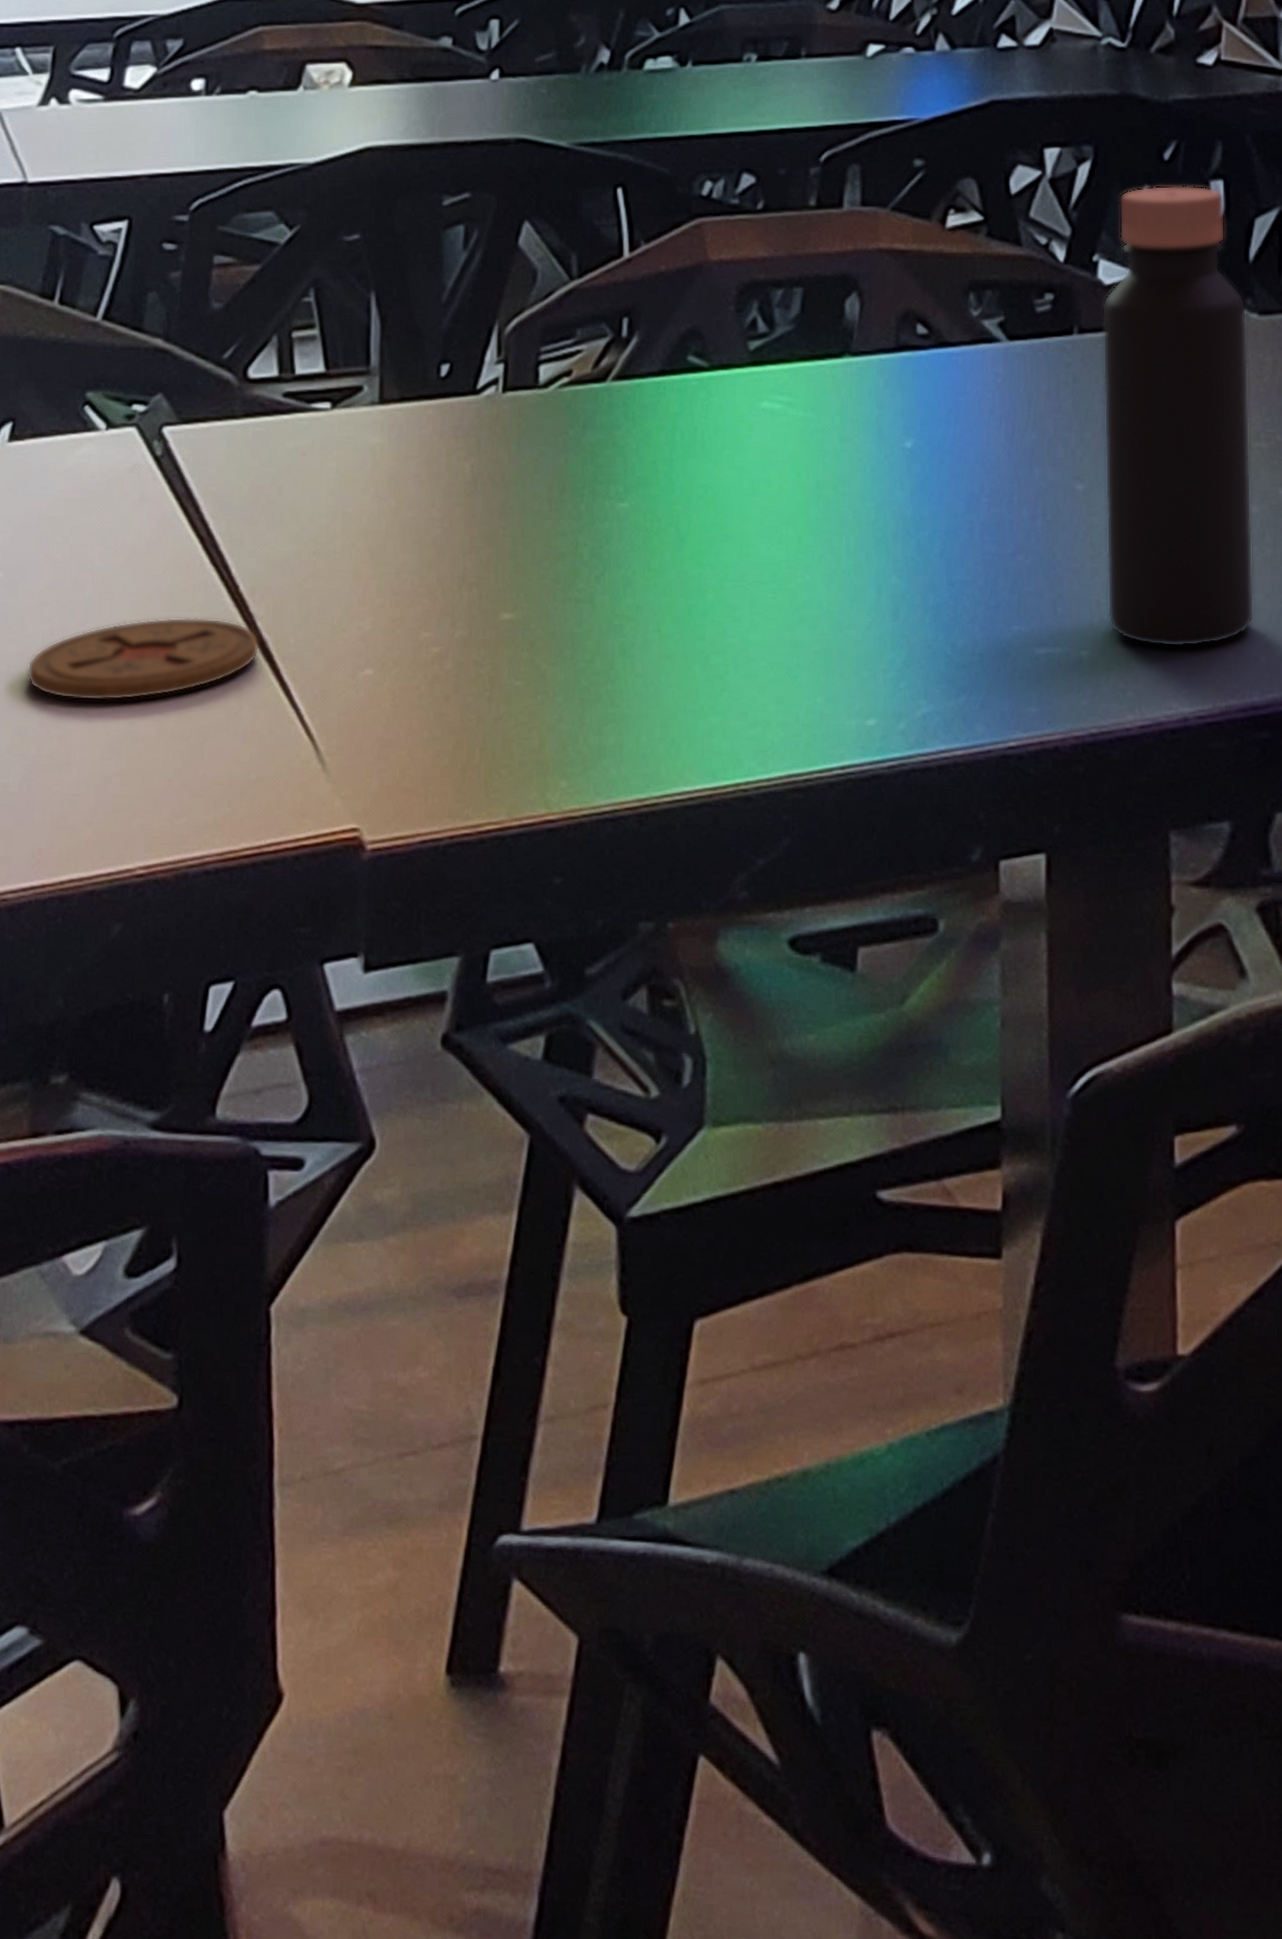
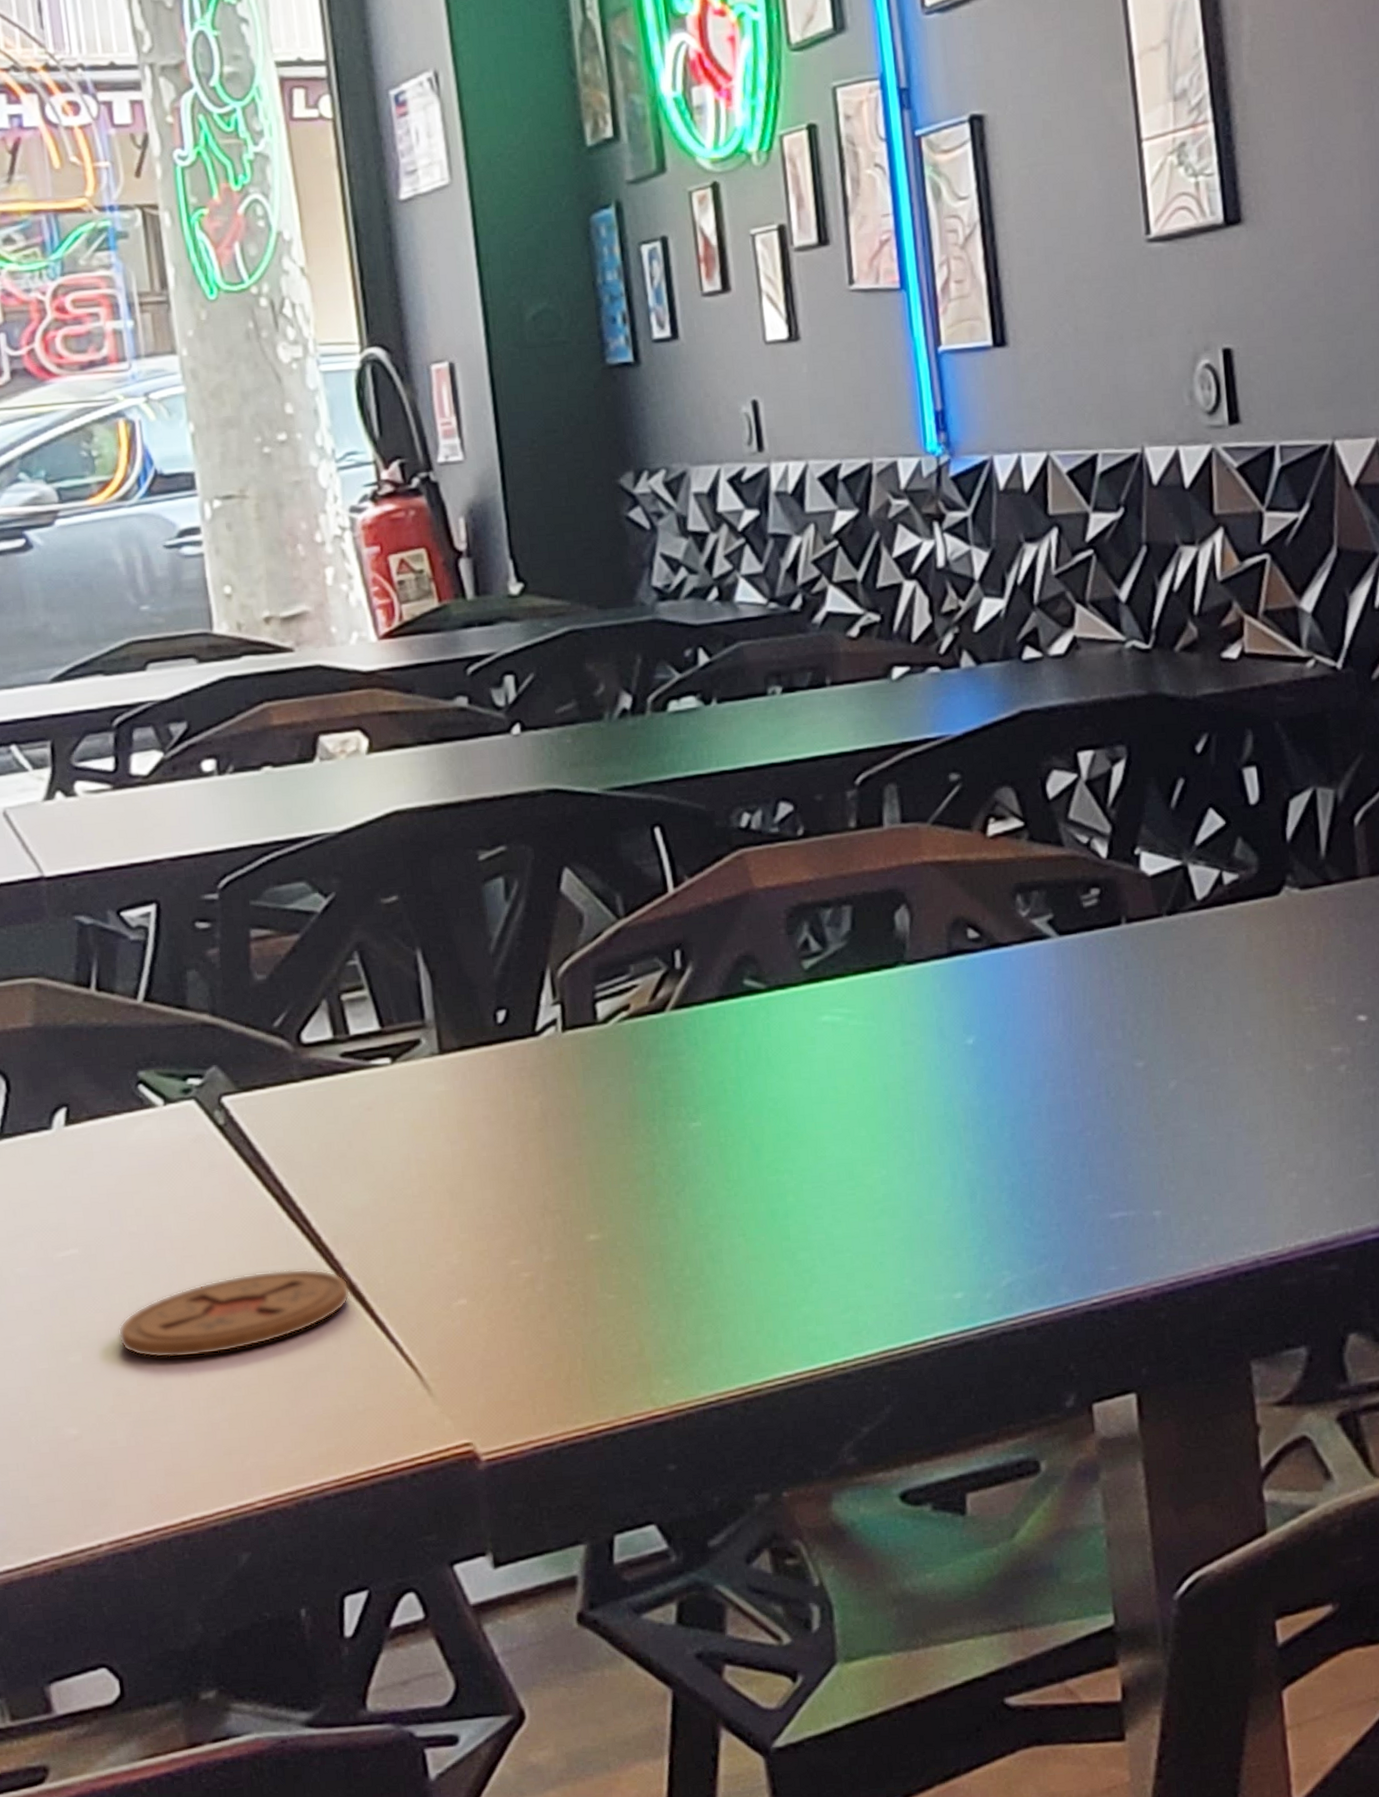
bottle: present [1102,185,1255,648] -> none [1147,774,1316,1200]

